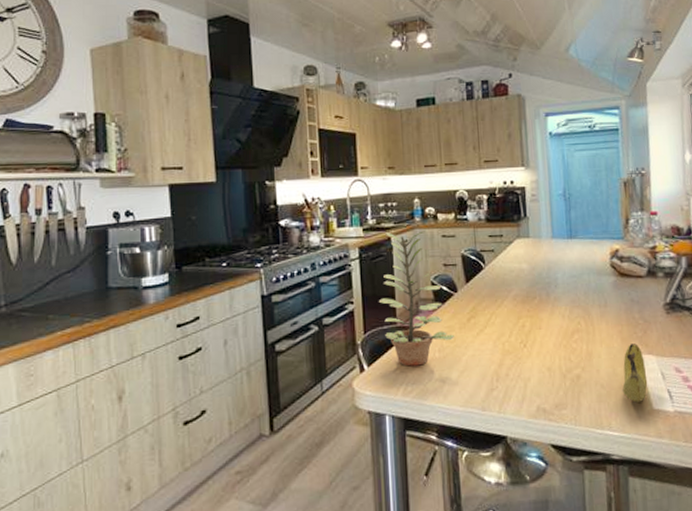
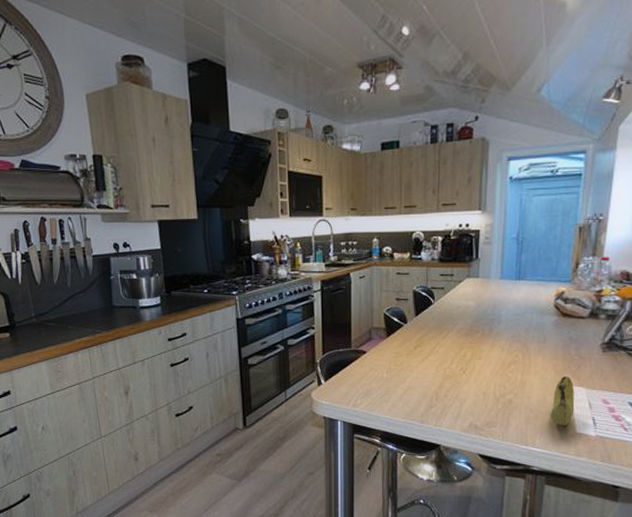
plant: present [378,231,455,367] -> none [336,268,402,383]

